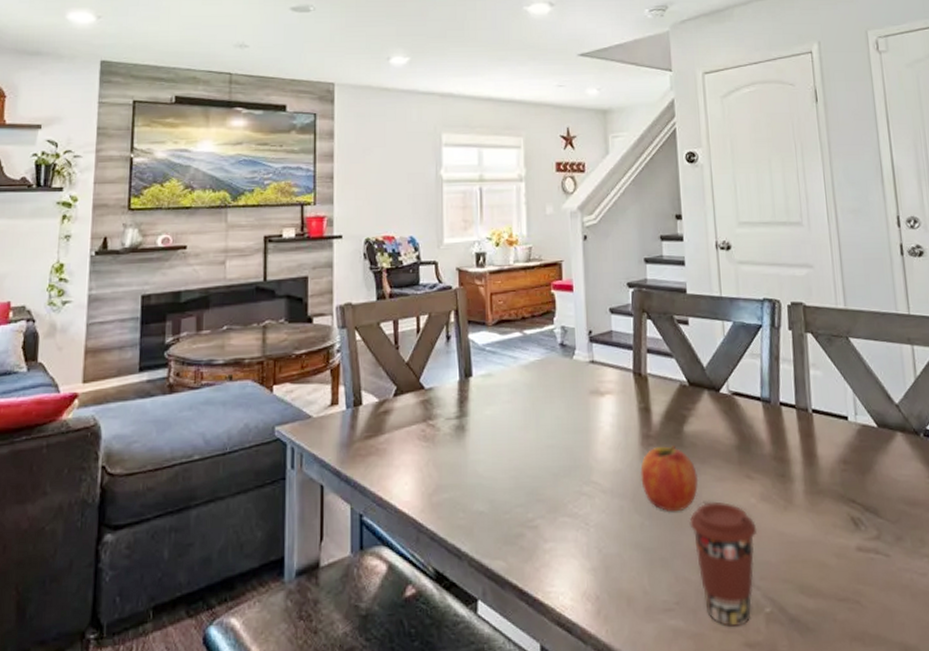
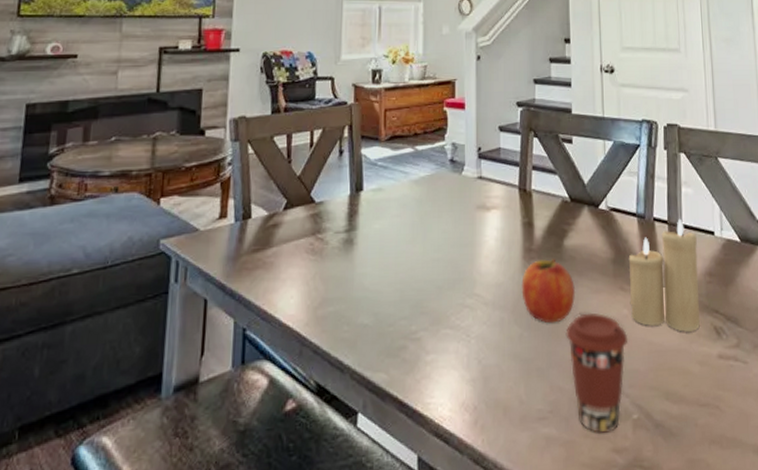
candle: none [754,403,835,523] -> present [628,218,700,332]

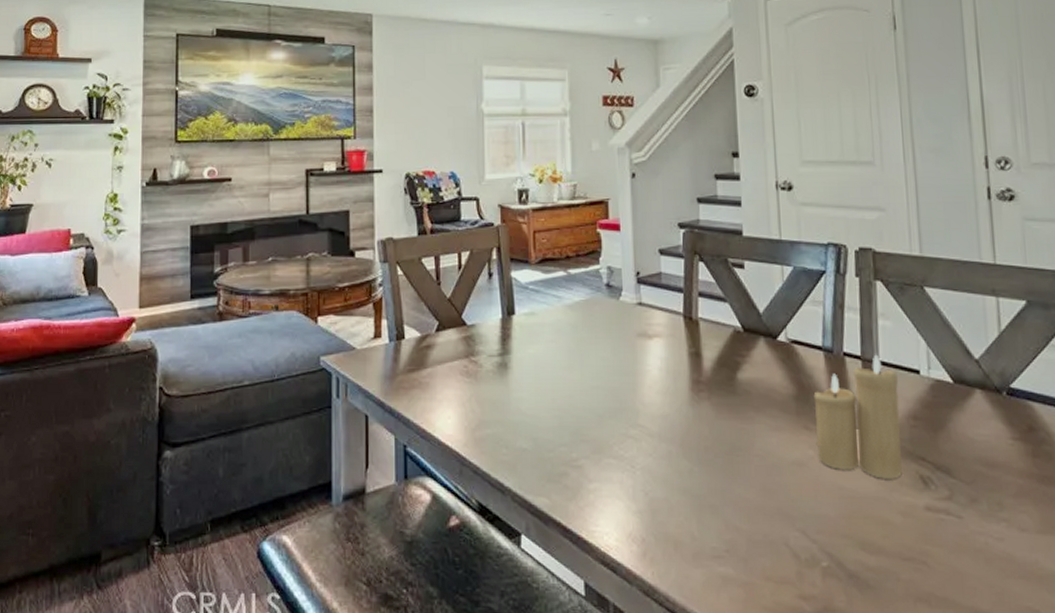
fruit: present [521,259,576,324] -> none [690,392,752,460]
coffee cup: present [565,313,628,433] -> none [741,451,815,578]

